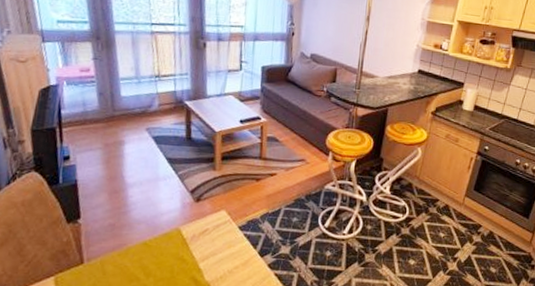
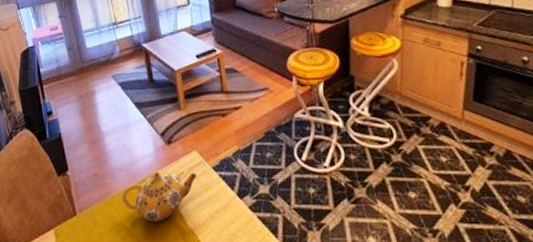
teapot: none [139,226,222,274] -> present [122,171,197,222]

